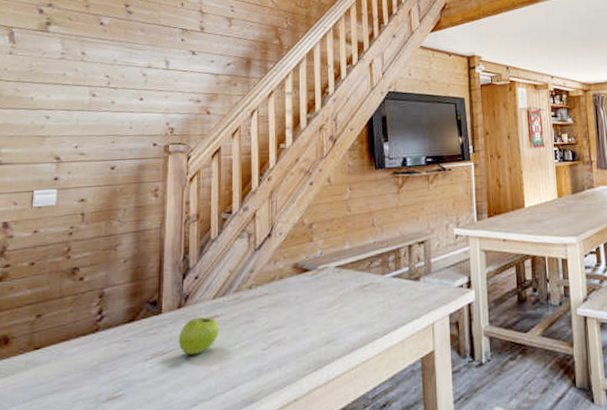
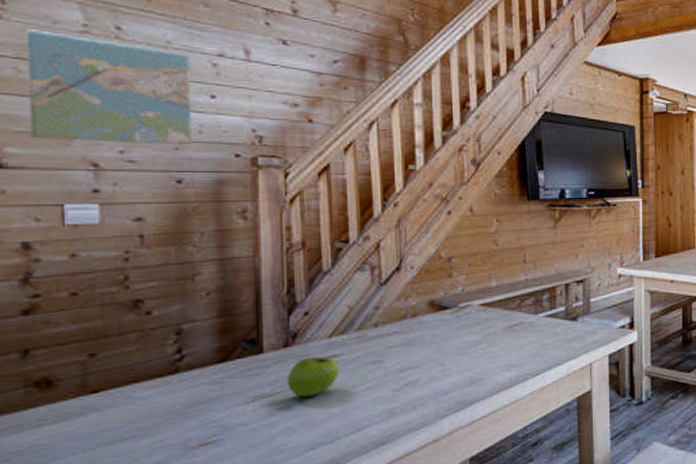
map: none [19,60,128,141] -> present [26,29,194,146]

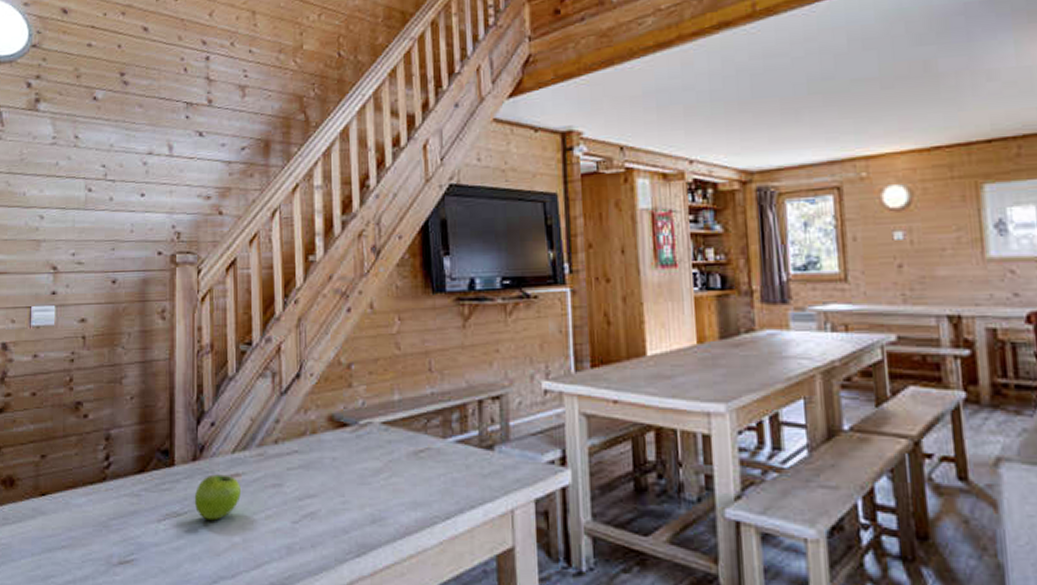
map: present [26,29,194,146] -> none [13,146,127,246]

